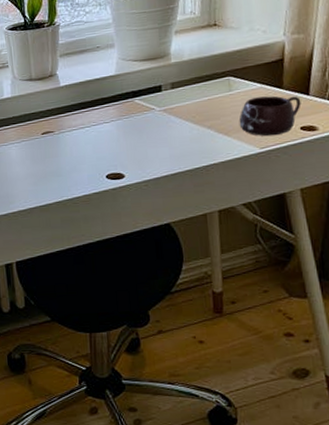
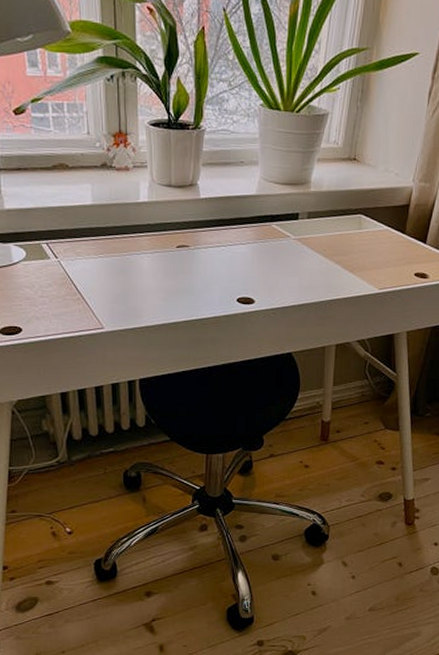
mug: present [239,95,301,137] -> none [364,239,419,279]

